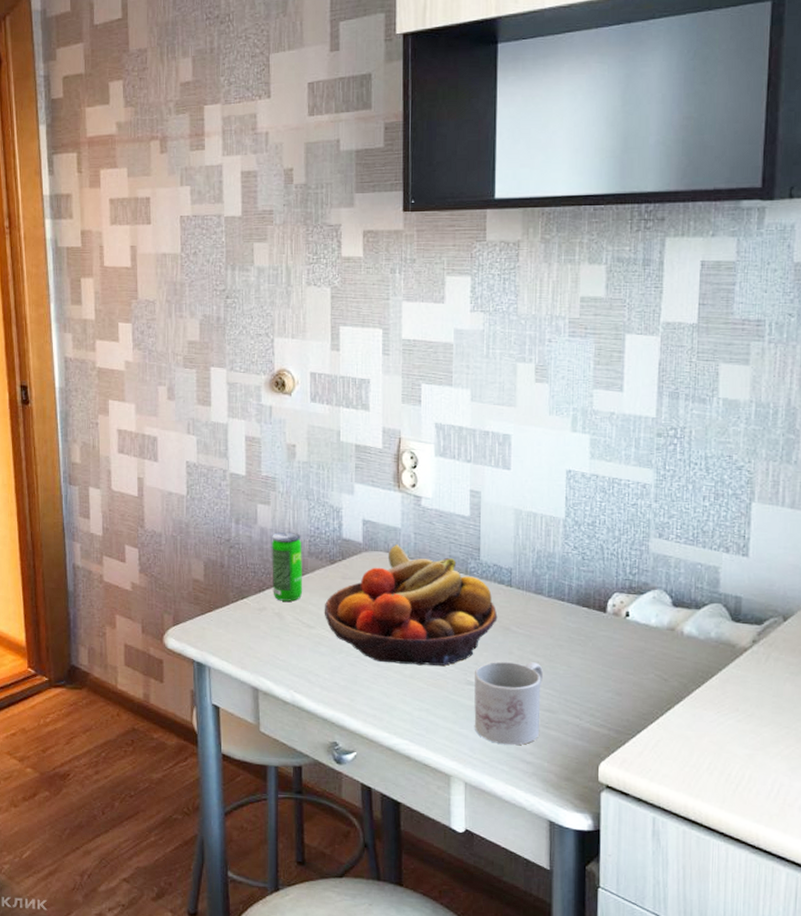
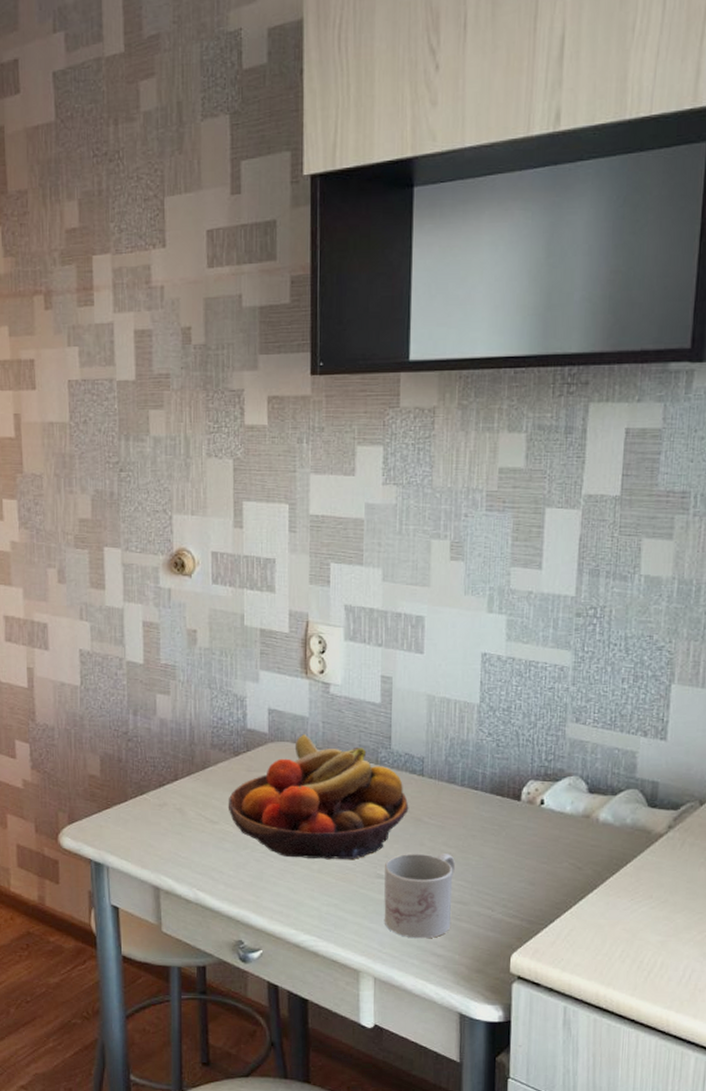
beverage can: present [272,531,303,601] -> none [172,723,206,796]

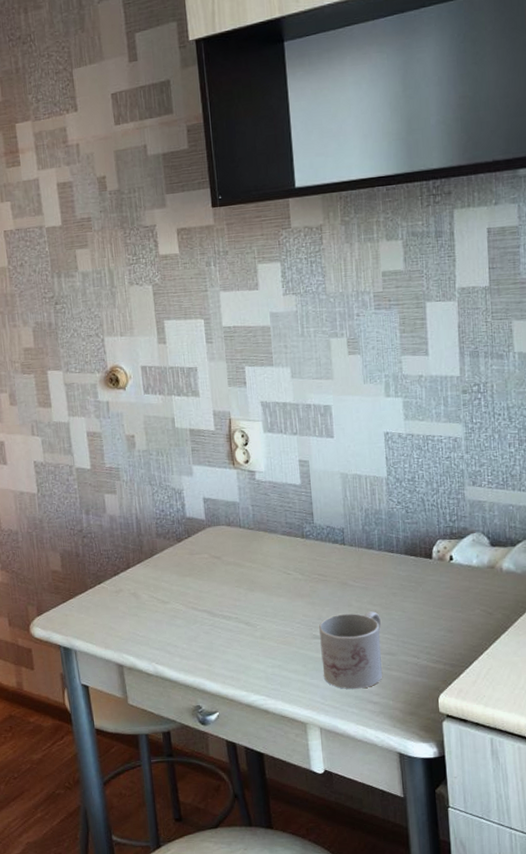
fruit bowl: present [228,733,409,860] -> none [176,516,335,628]

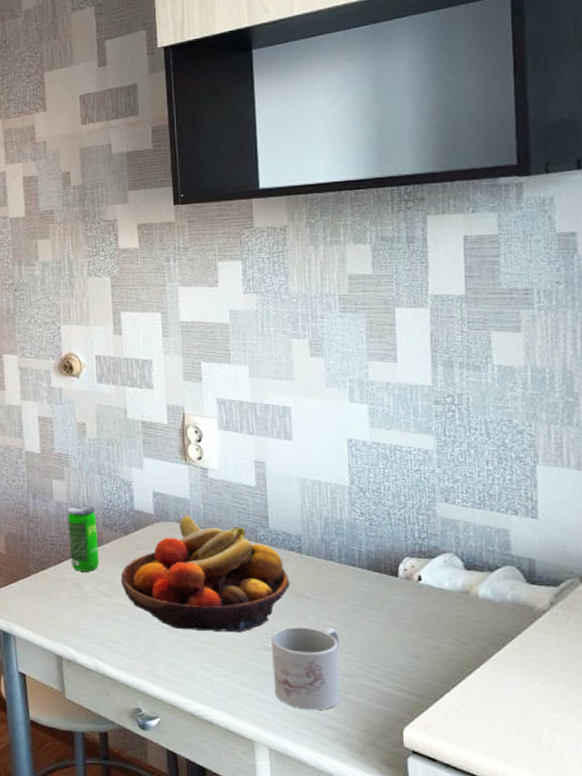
beverage can: none [121,516,155,582] -> present [68,505,100,572]
fruit bowl: none [176,516,335,628] -> present [120,514,290,632]

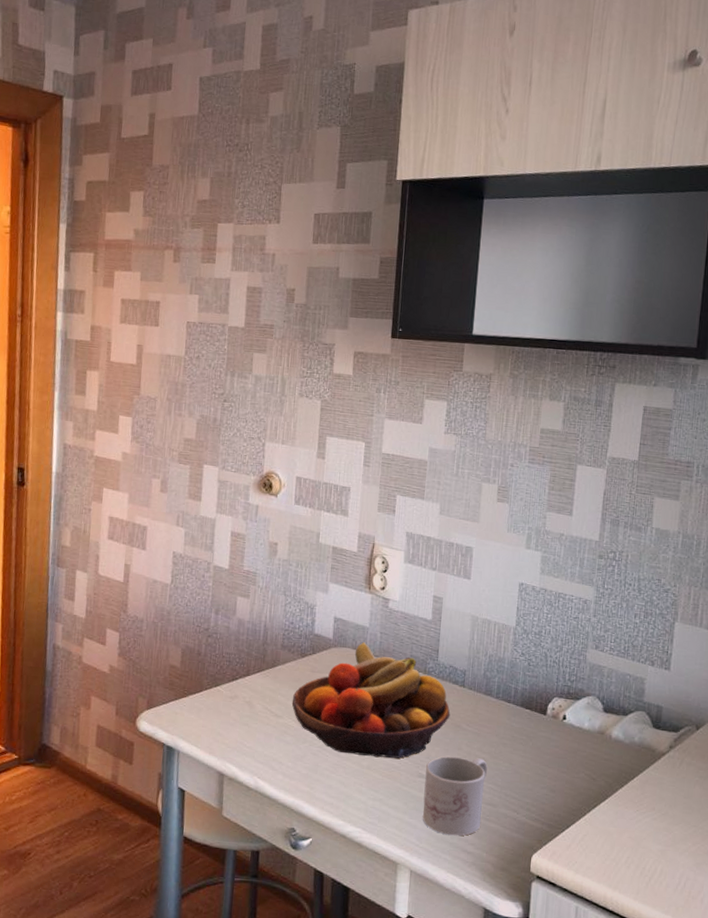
beverage can: present [68,505,100,572] -> none [245,624,276,691]

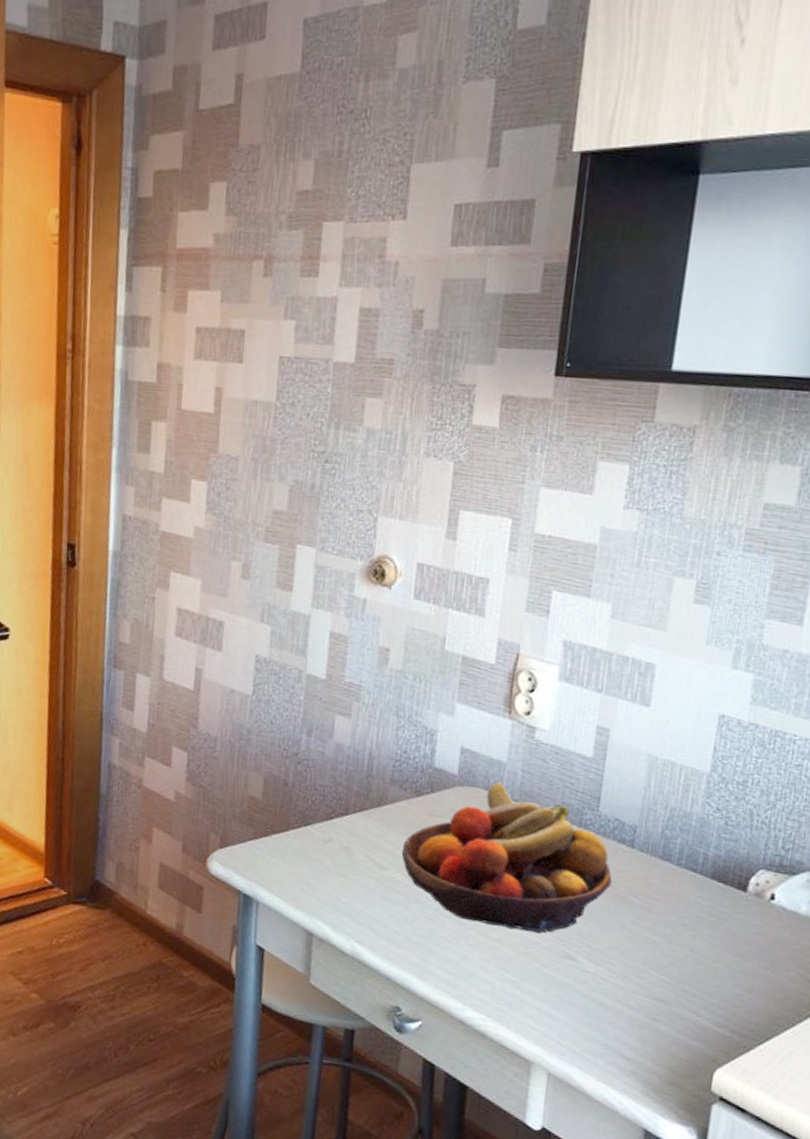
mug: present [422,756,487,836] -> none [567,935,660,1037]

